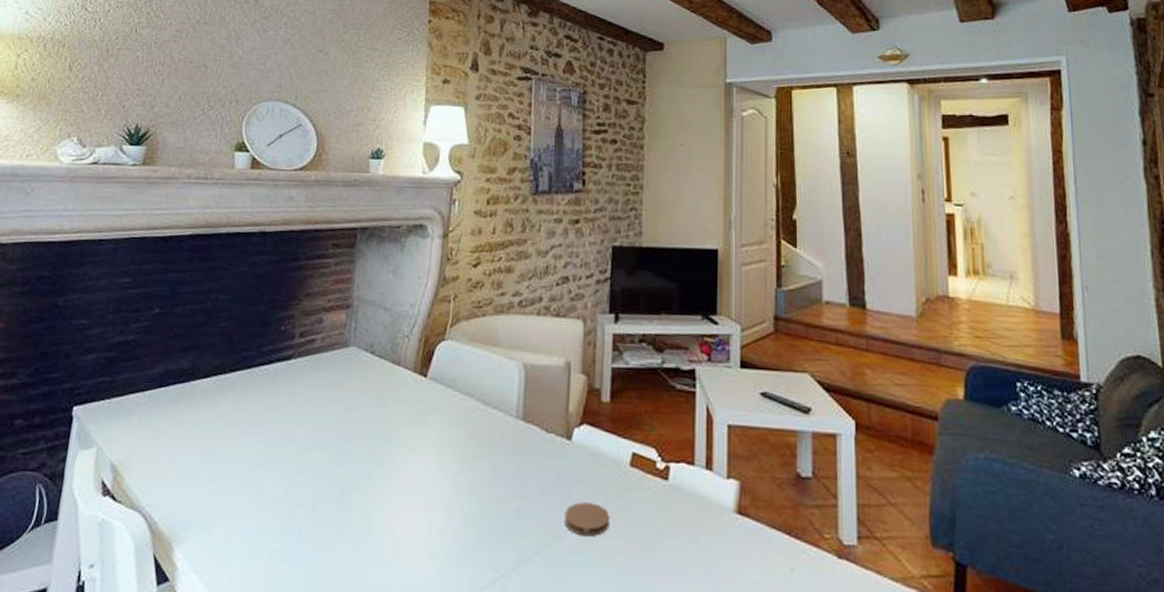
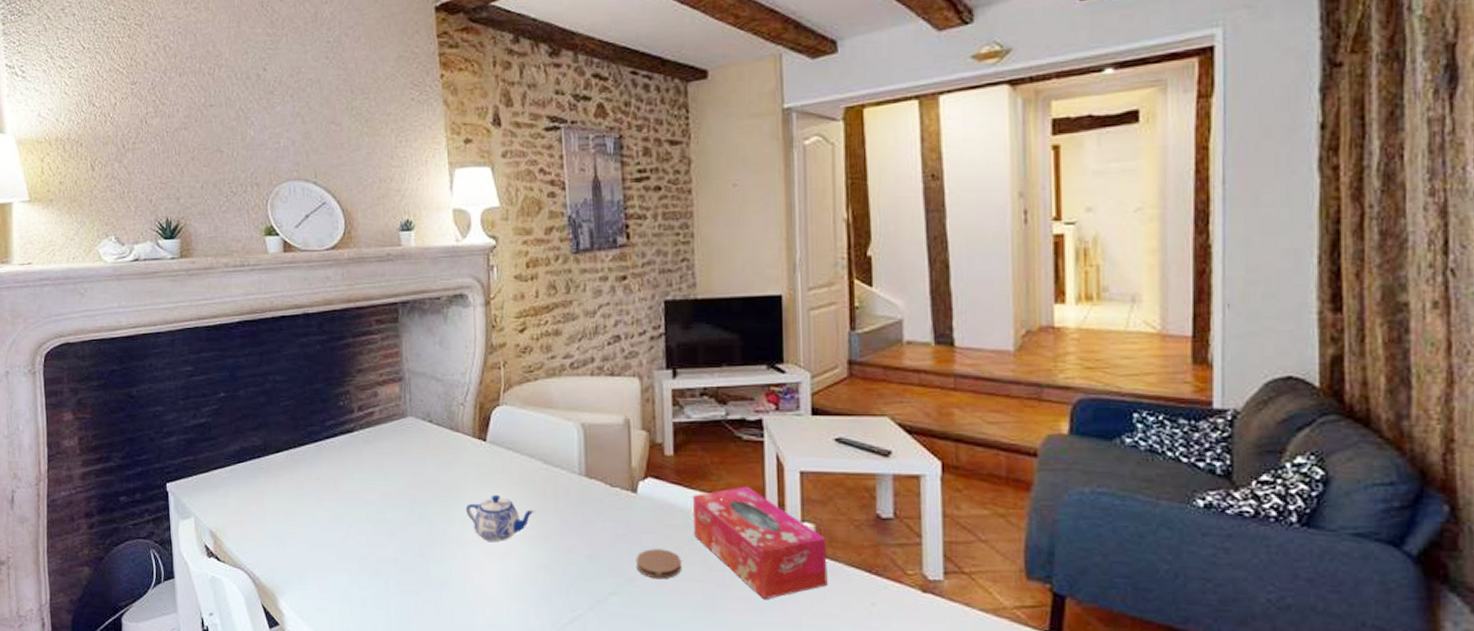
teapot: none [396,435,468,489] -> present [465,494,535,542]
tissue box: none [624,438,750,563] -> present [693,486,828,600]

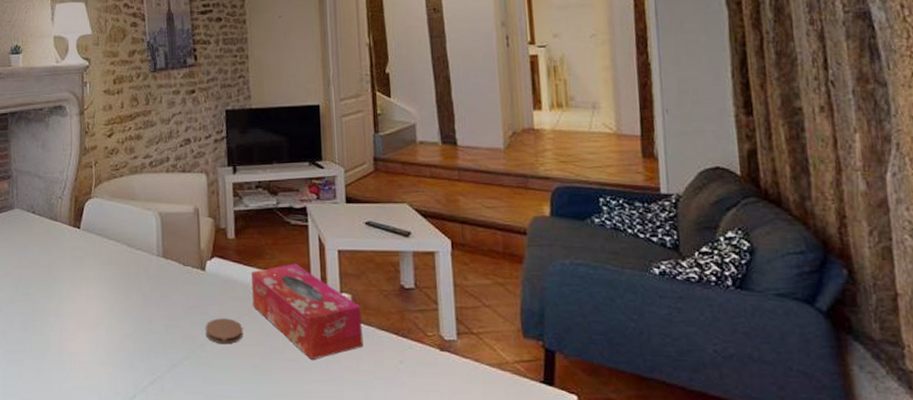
teapot: present [465,494,535,542] -> none [62,274,121,315]

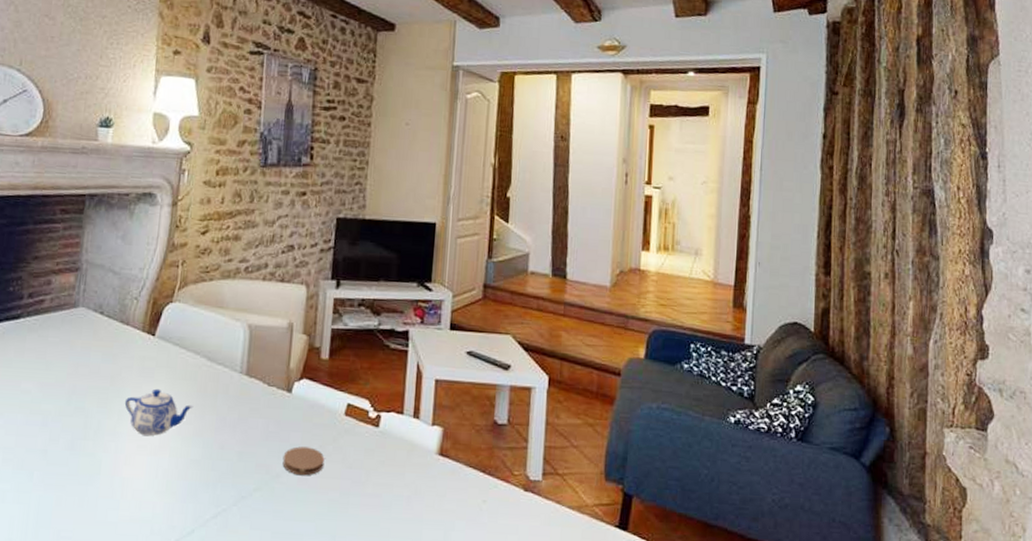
teapot: none [62,274,121,315] -> present [124,388,194,436]
tissue box: present [251,263,363,361] -> none [339,391,452,497]

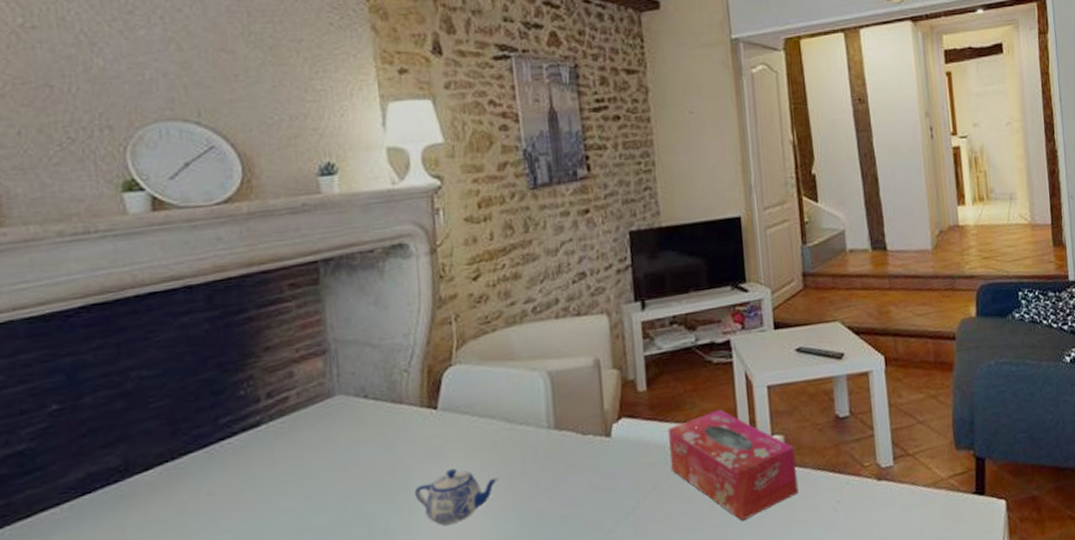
coaster: present [282,446,325,476] -> none [613,490,661,525]
tissue box: none [339,391,452,497] -> present [668,409,799,522]

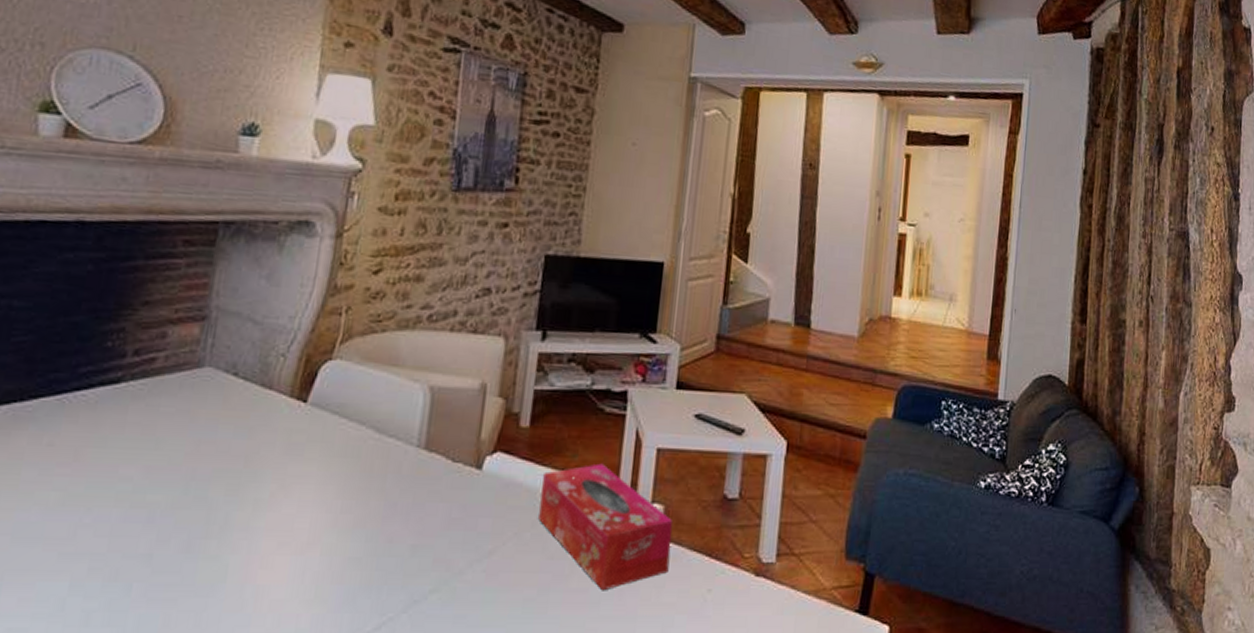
teapot: present [414,468,499,525] -> none [262,469,355,529]

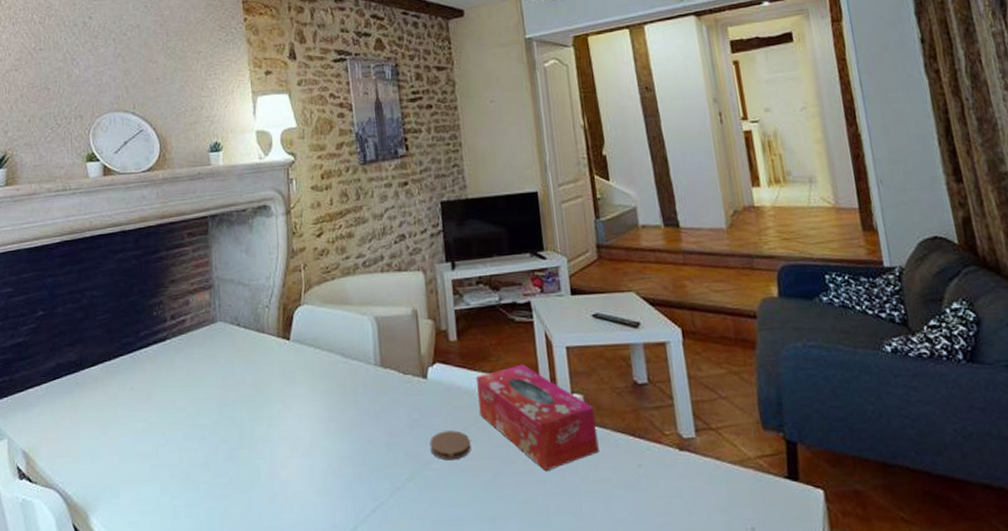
coaster: none [467,535,521,571] -> present [429,430,471,461]

